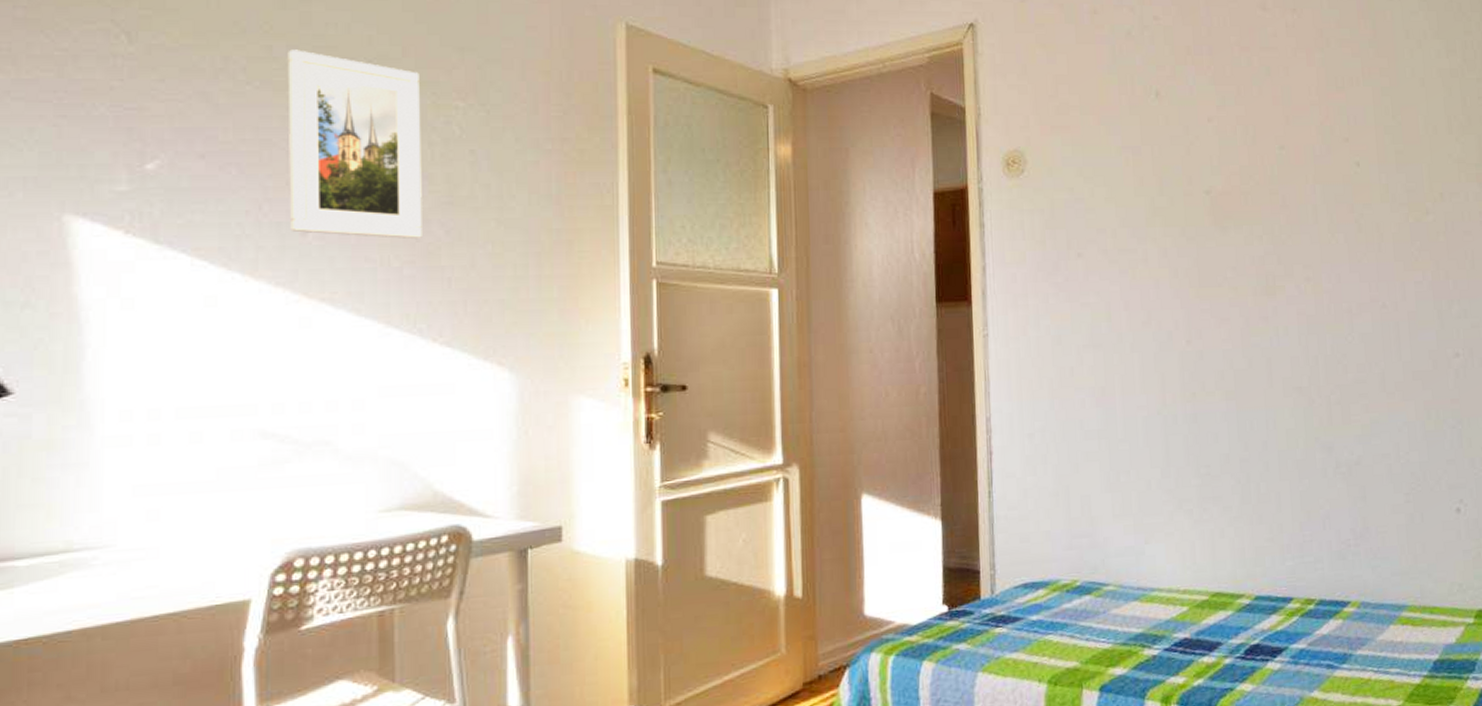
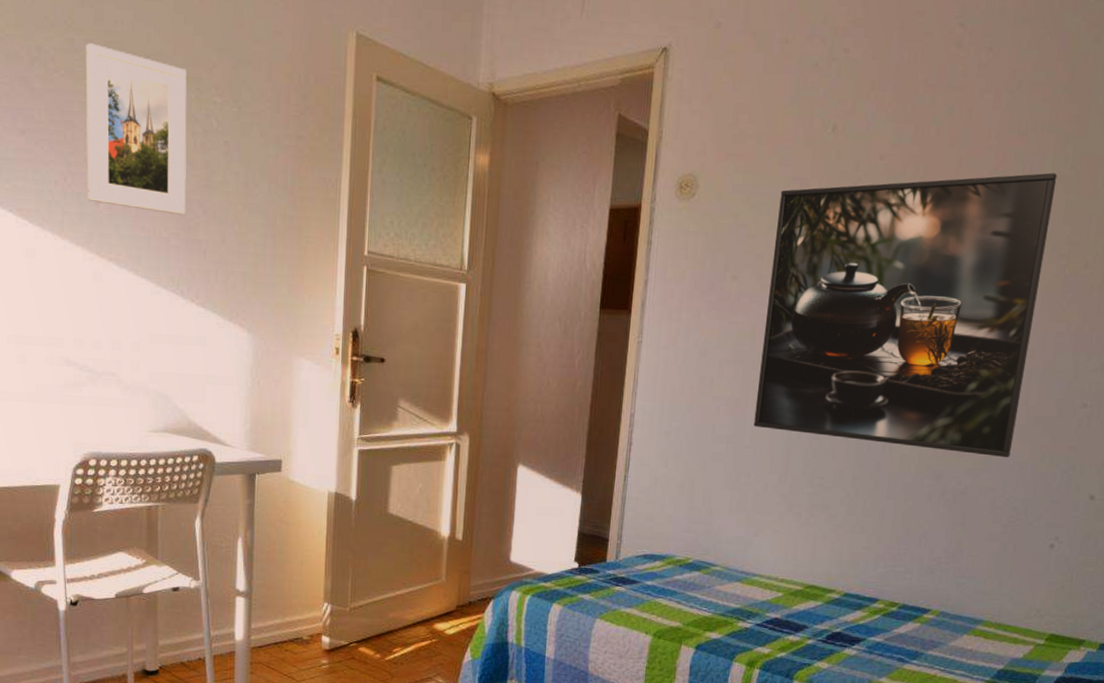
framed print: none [1114,124,1396,420] -> present [753,172,1058,458]

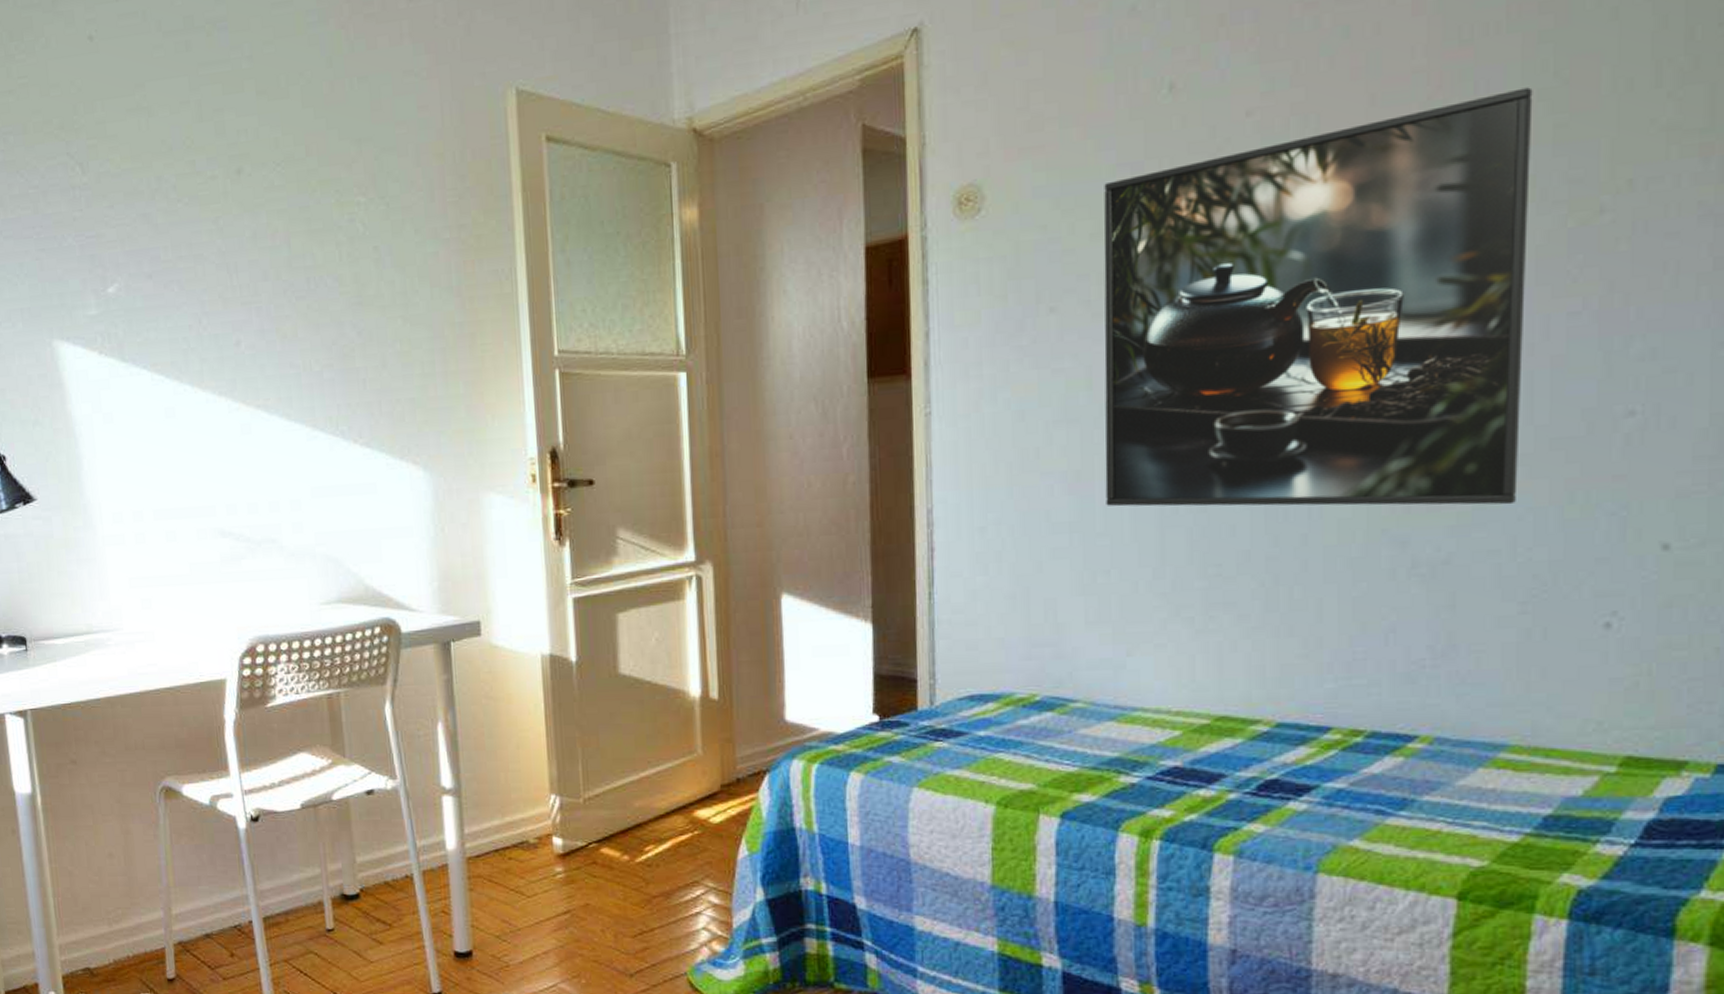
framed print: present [85,43,187,216] -> none [208,161,337,343]

